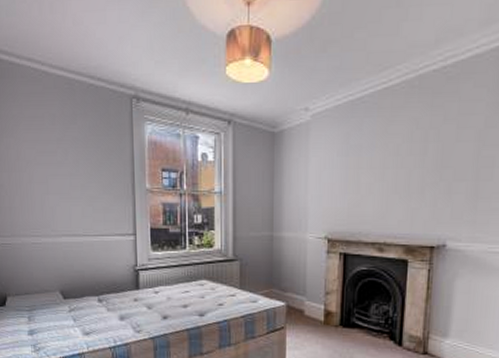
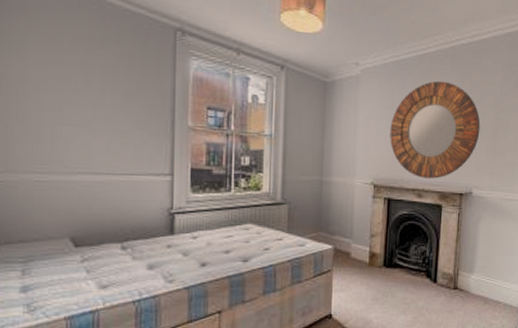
home mirror: none [345,117,457,231] -> present [390,80,481,179]

